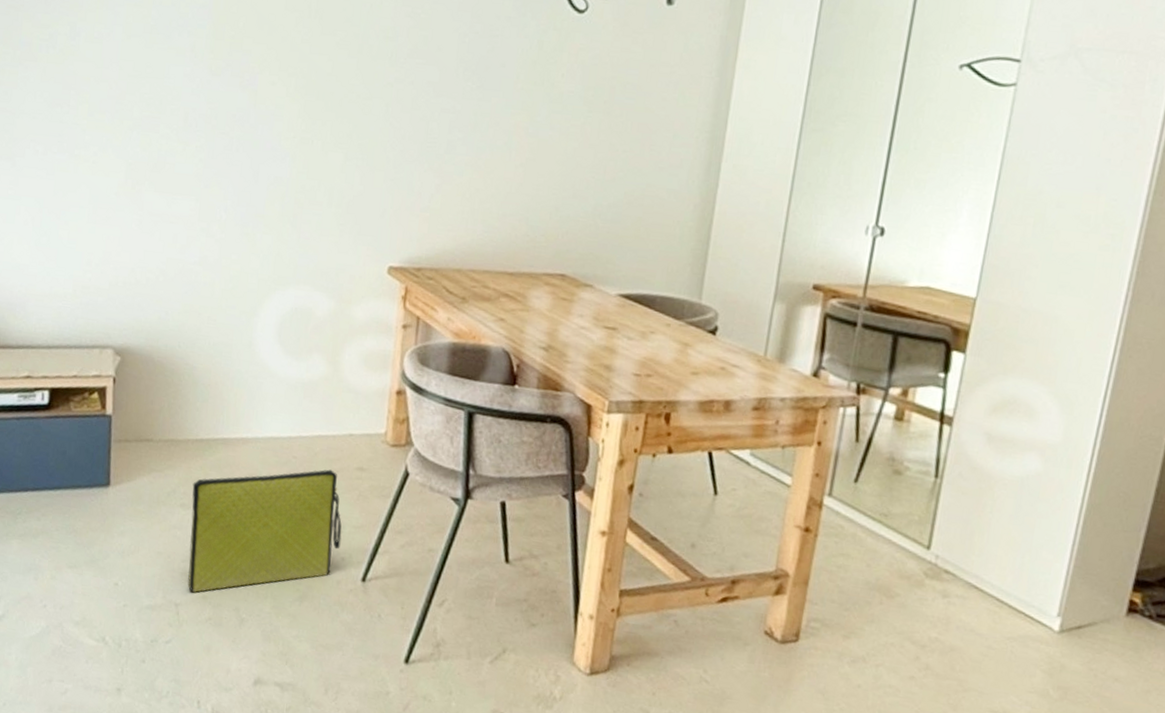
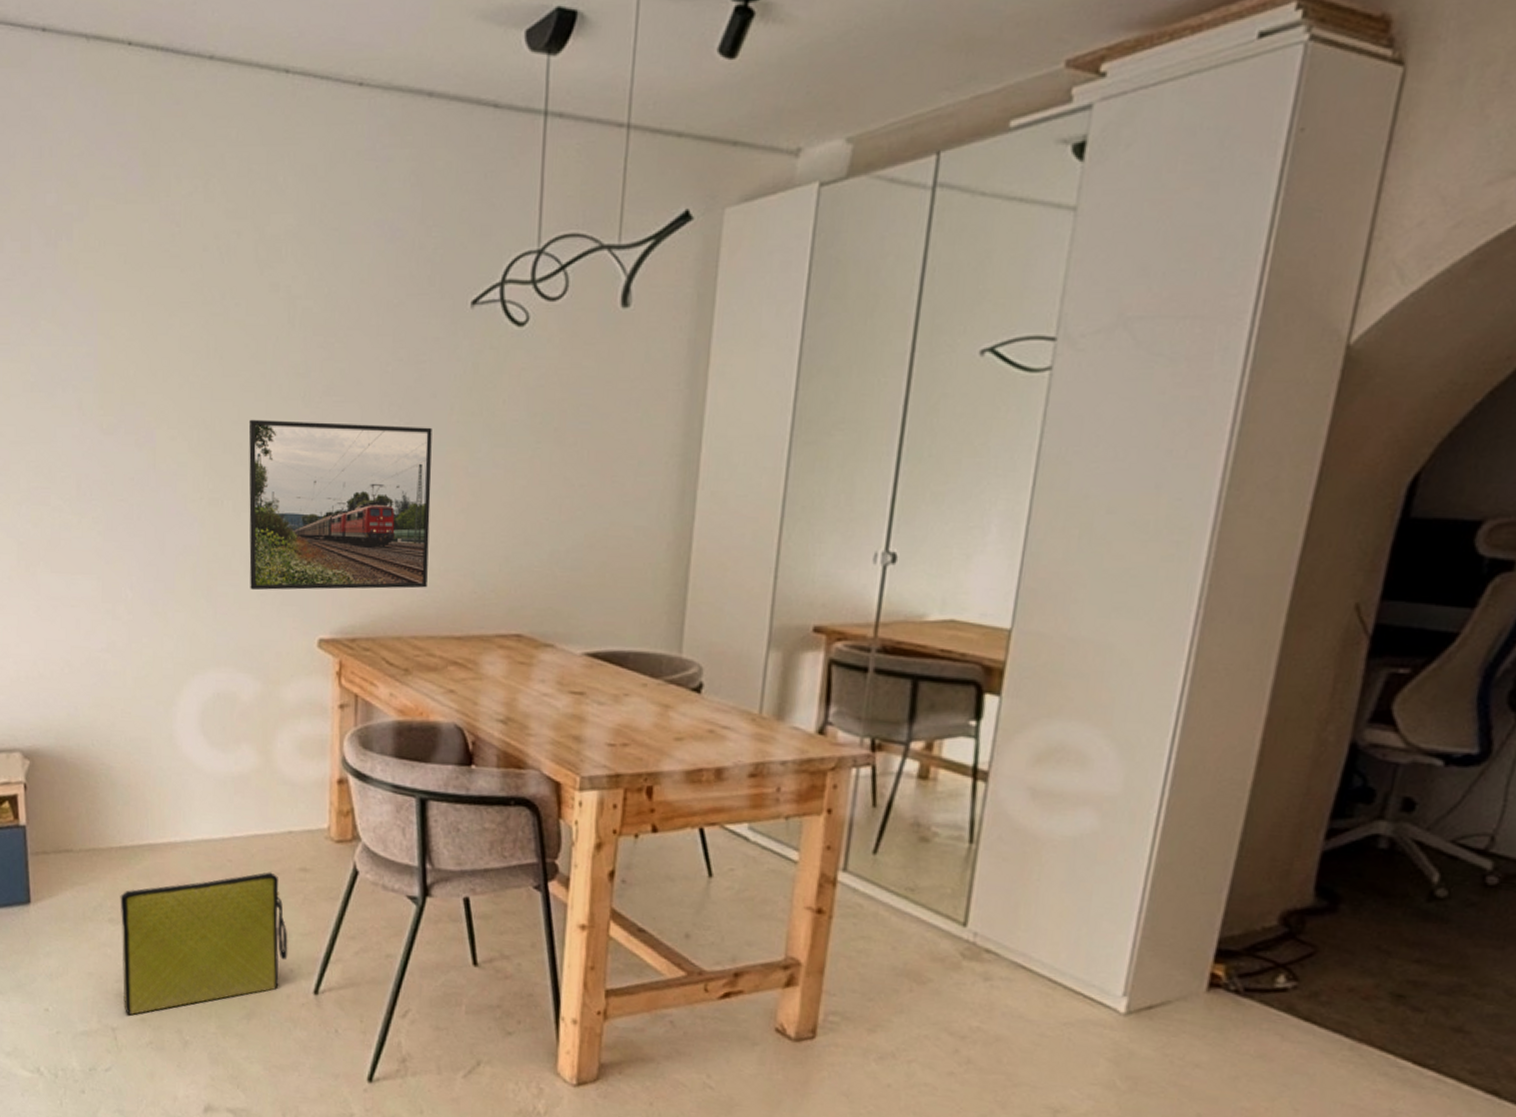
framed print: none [331,73,500,229] -> present [248,419,432,591]

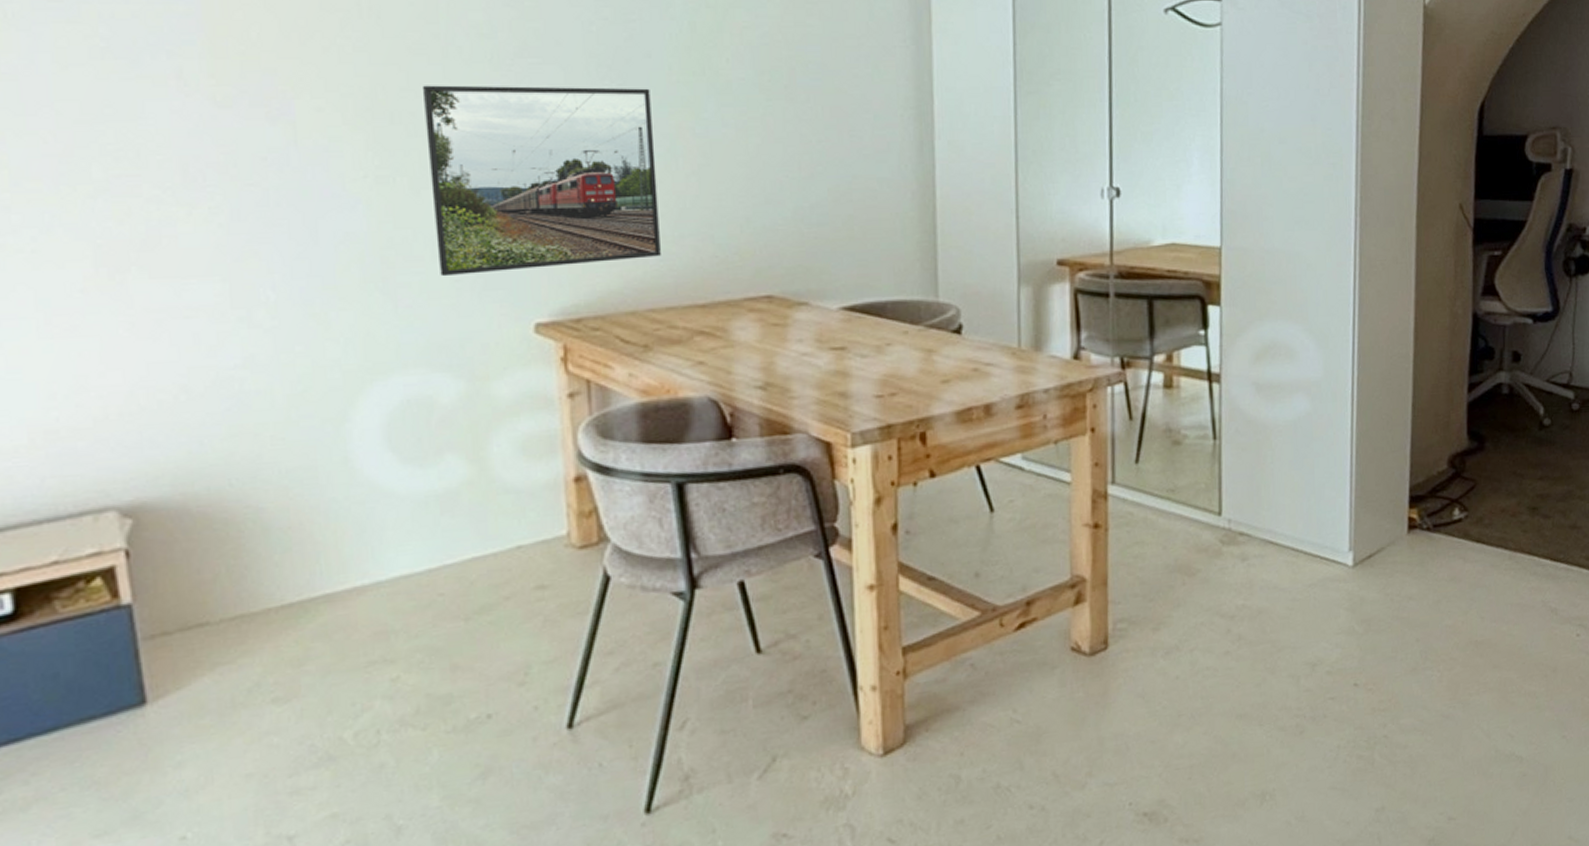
bag: present [120,872,288,1016] -> none [286,598,530,815]

